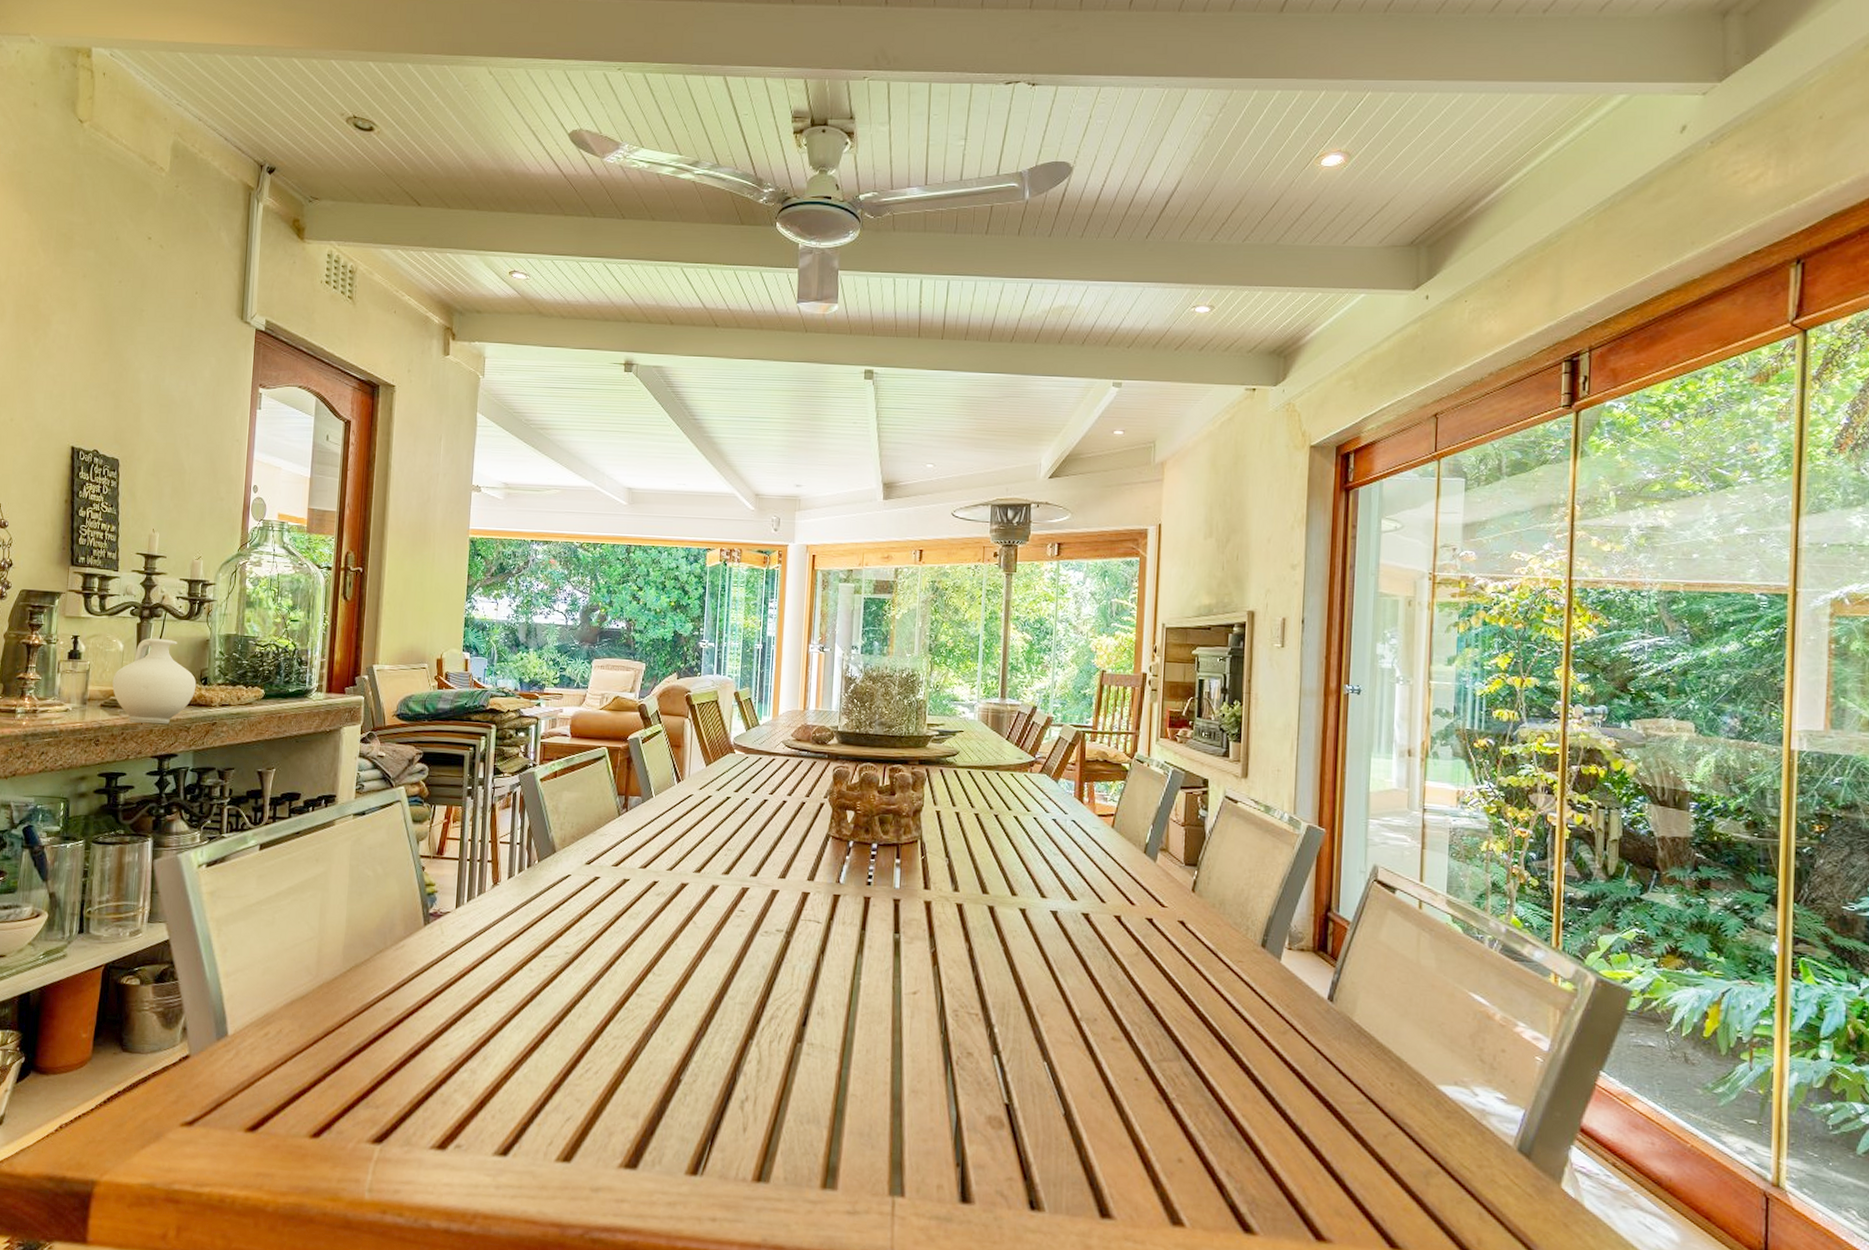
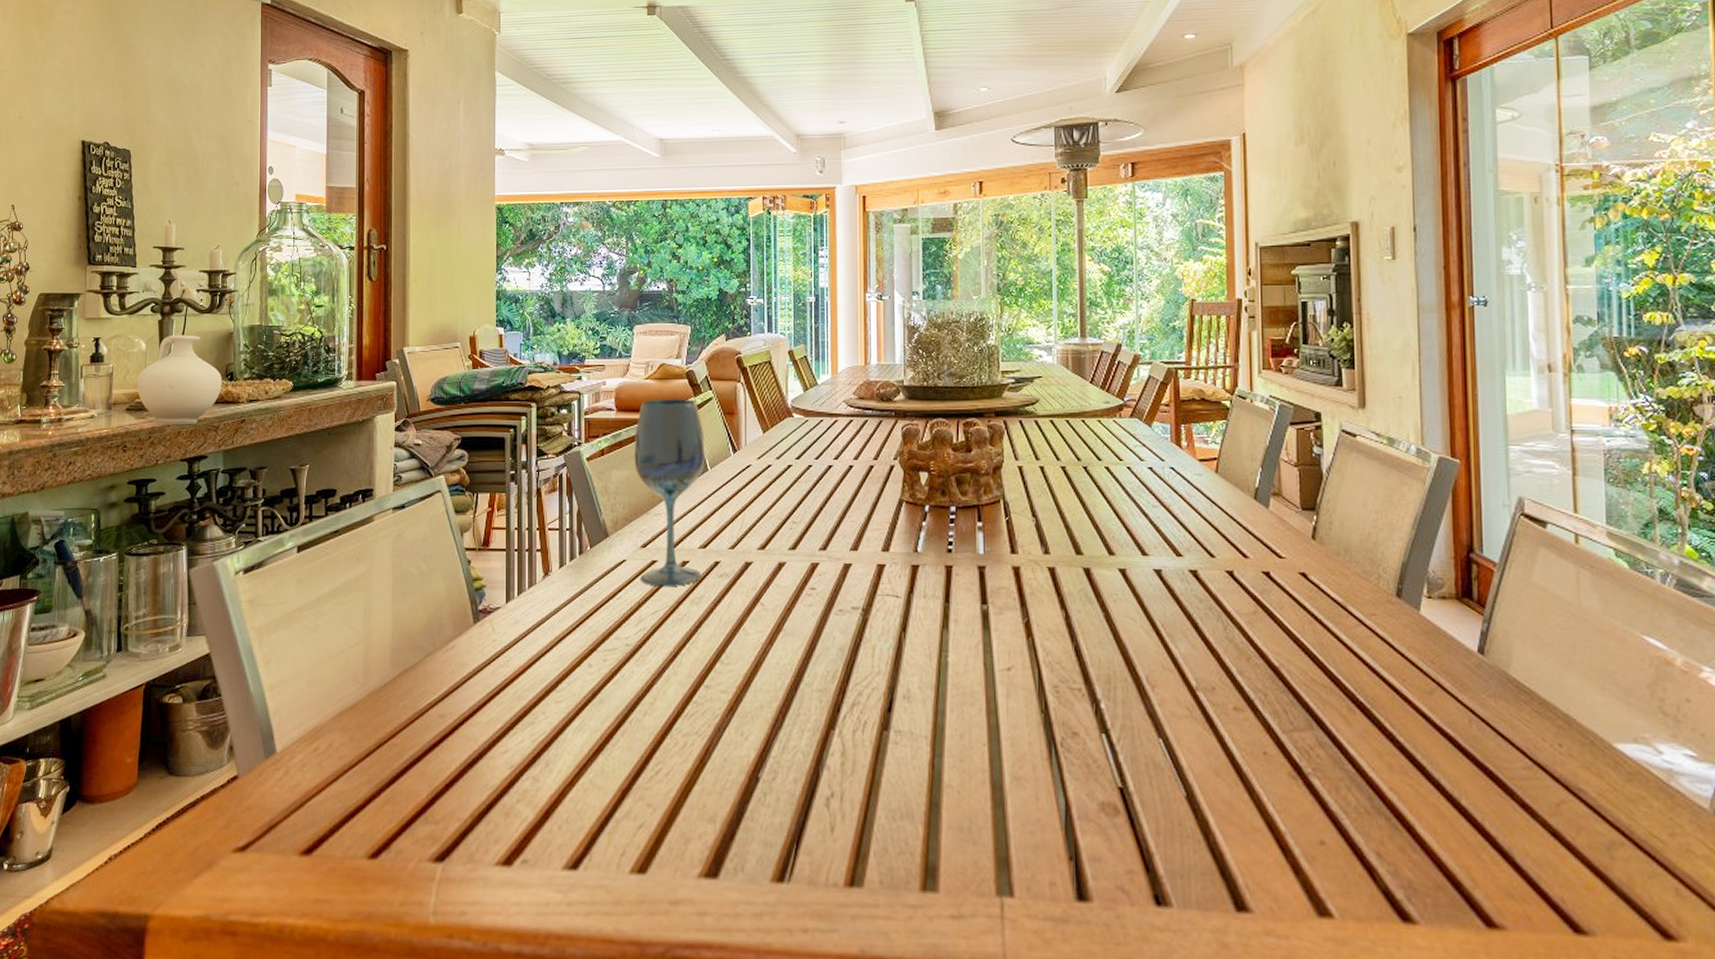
wineglass: none [583,728,652,902] -> present [634,399,705,587]

